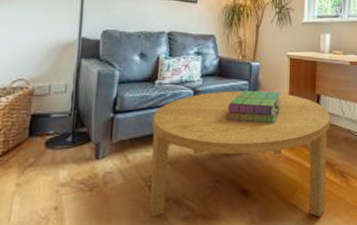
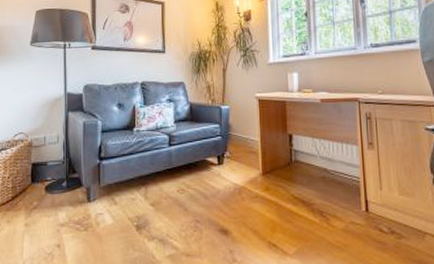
coffee table: present [149,91,331,217] -> none [134,134,306,257]
stack of books: present [226,90,281,124] -> none [201,133,253,165]

